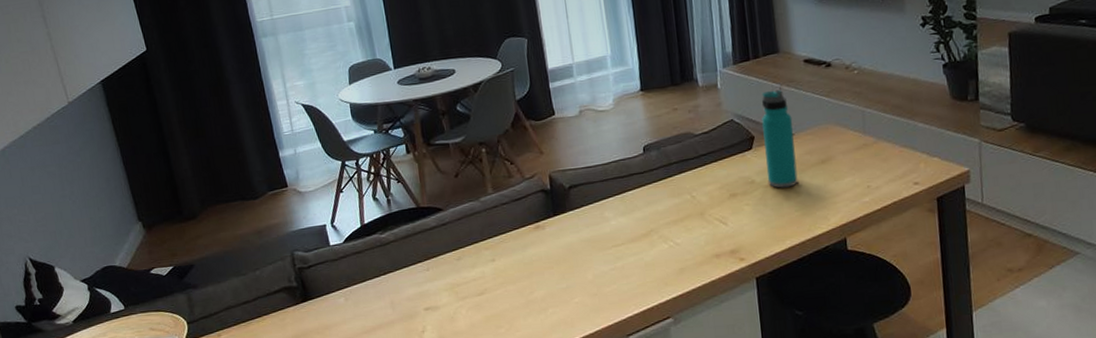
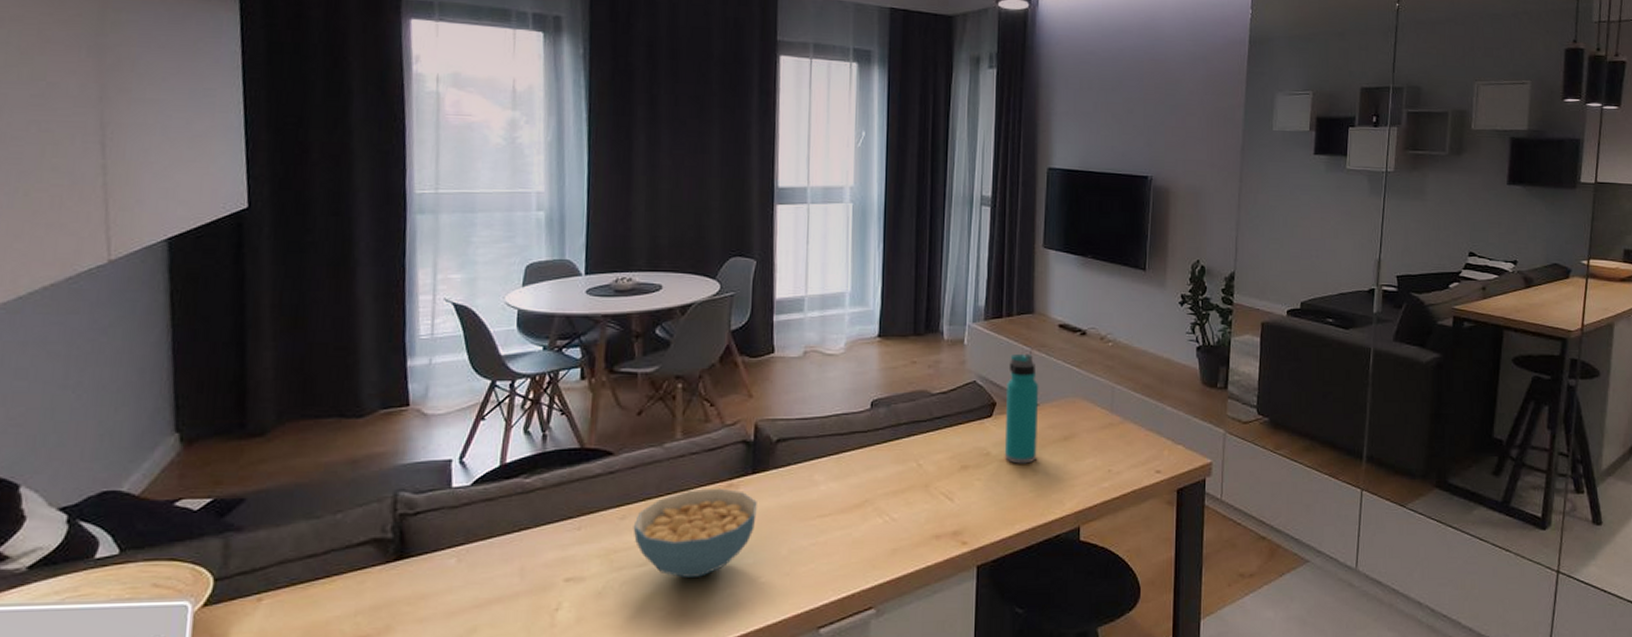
cereal bowl: none [468,229,563,303] -> present [633,488,757,579]

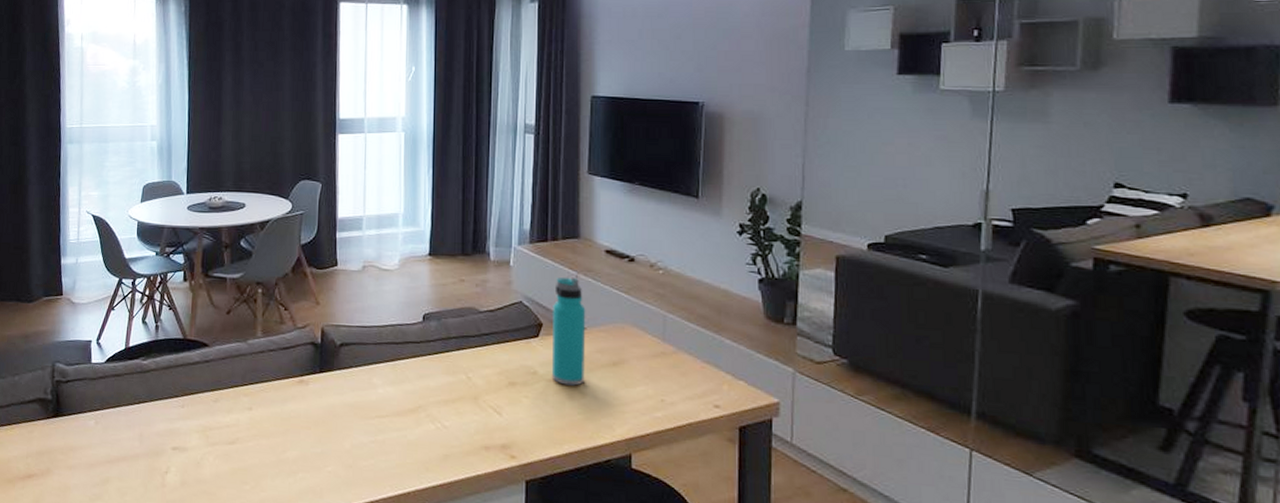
cereal bowl: present [633,488,757,579] -> none [224,382,324,460]

